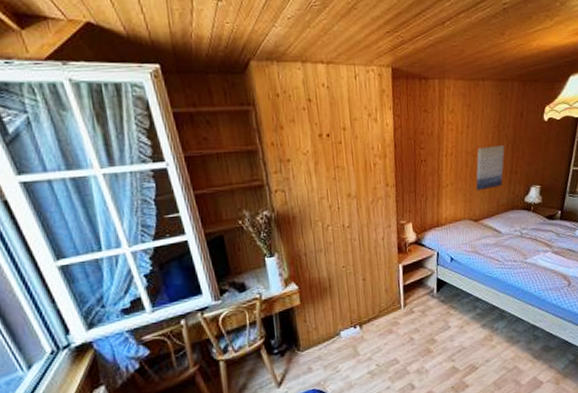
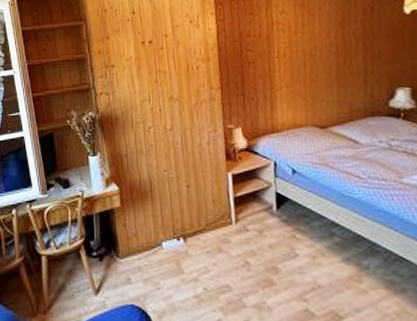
wall art: present [476,144,505,191] -> none [316,42,355,94]

